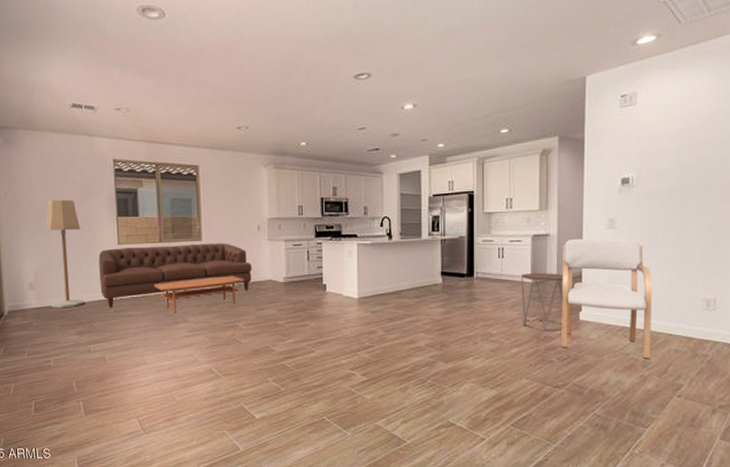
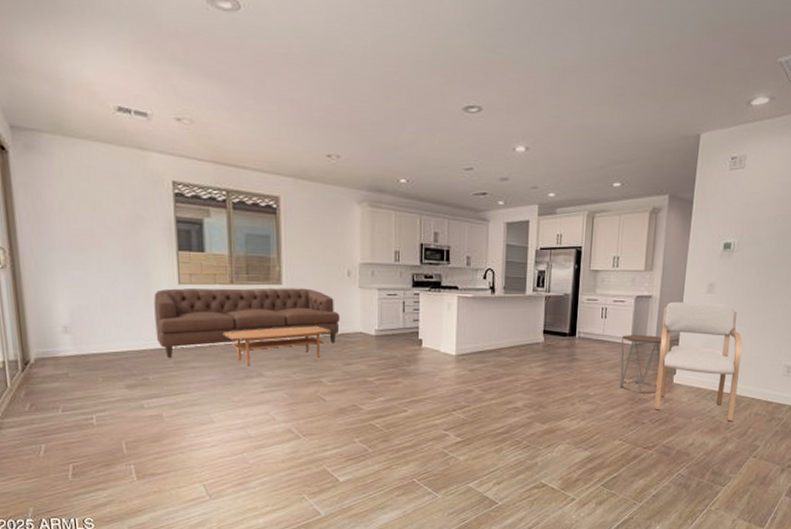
floor lamp: present [44,199,84,309] -> none [82,225,136,357]

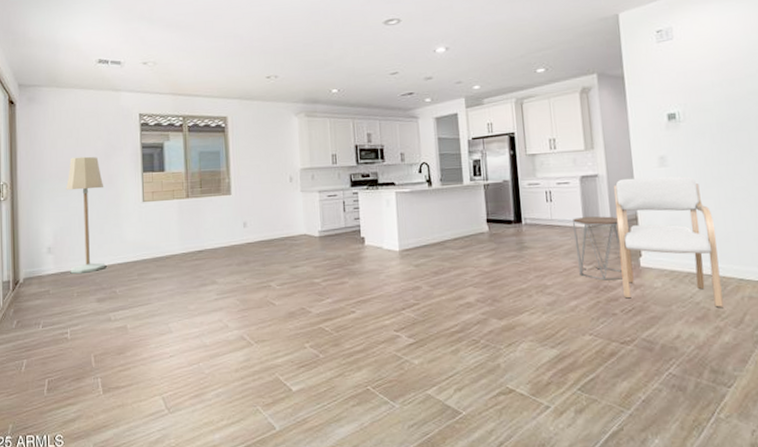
floor lamp: none [82,225,136,357] -> present [66,156,106,274]
sofa: present [154,287,340,359] -> none [122,196,285,272]
coffee table: present [224,326,330,366] -> none [181,231,277,275]

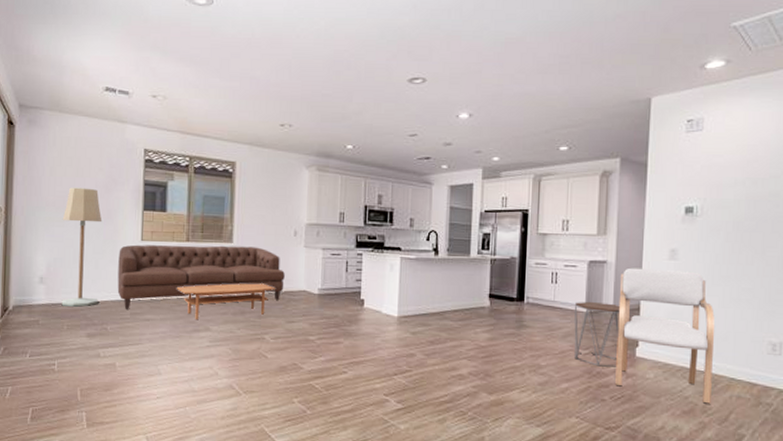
sofa: none [122,196,285,272] -> present [117,244,285,311]
coffee table: none [181,231,277,275] -> present [177,283,275,320]

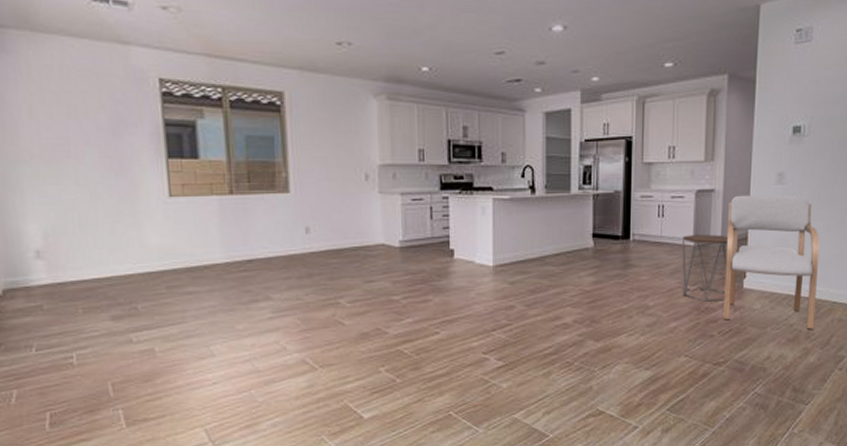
floor lamp: present [61,187,103,307] -> none [56,132,121,285]
sofa: present [117,244,285,311] -> none [141,196,358,284]
coffee table: present [177,283,275,320] -> none [224,239,347,289]

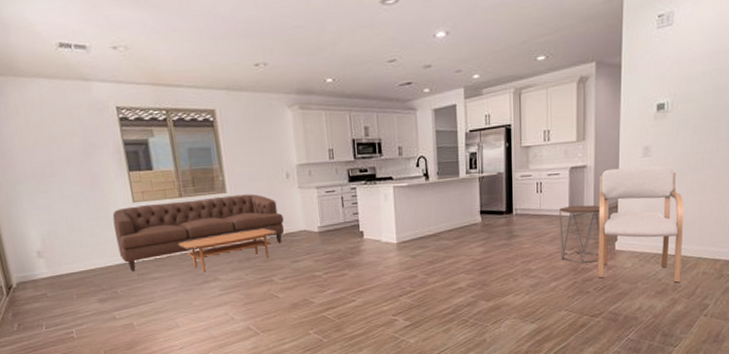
sofa: none [141,196,358,284] -> present [112,194,285,272]
coffee table: none [224,239,347,289] -> present [179,228,276,272]

